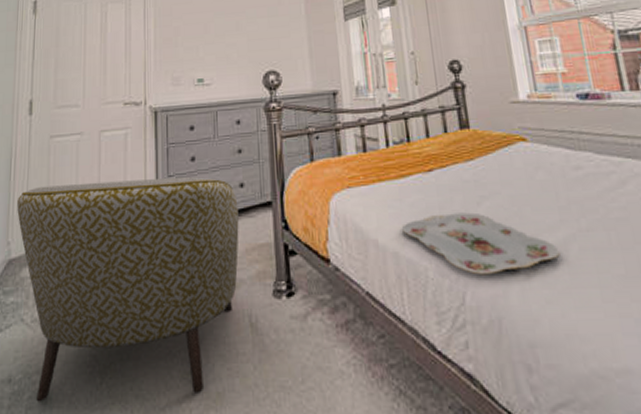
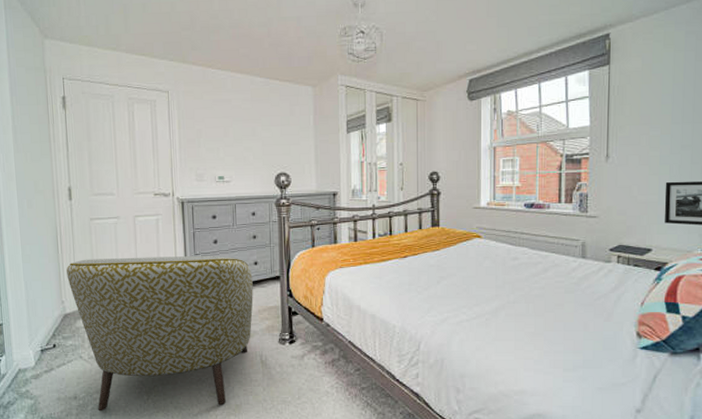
serving tray: present [402,212,560,275] -> none [380,288,492,331]

